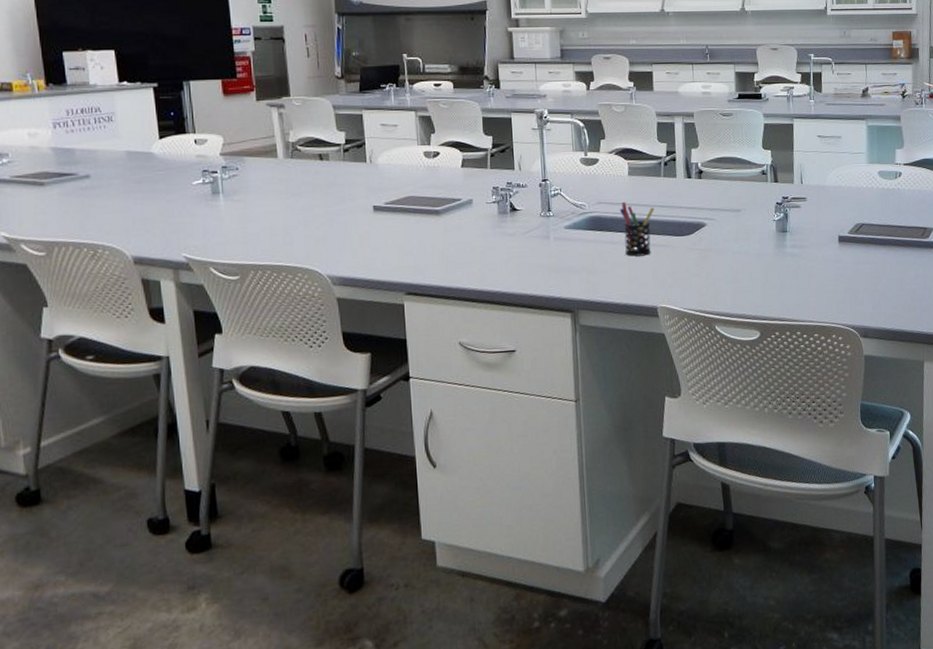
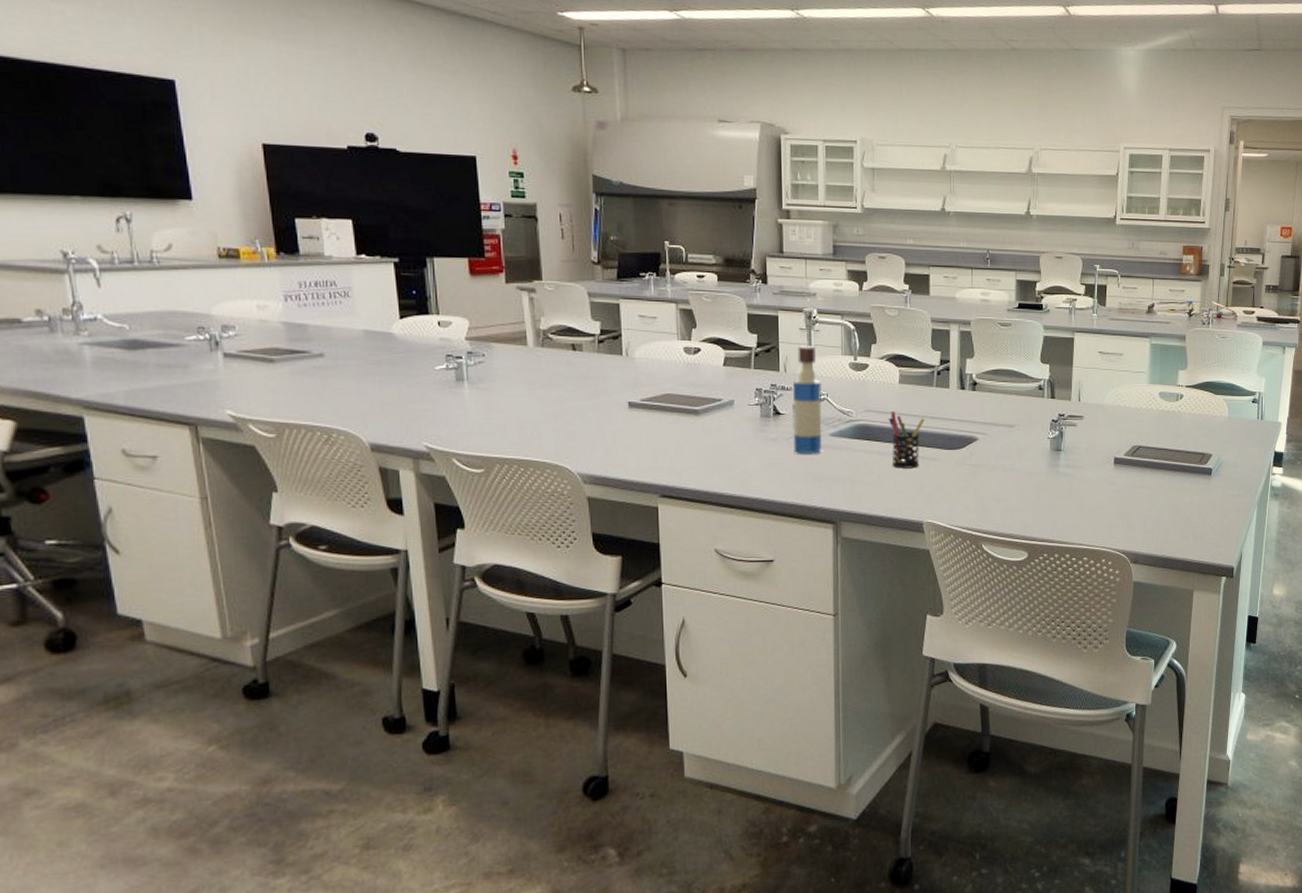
tequila bottle: none [528,144,557,247] -> present [792,346,823,454]

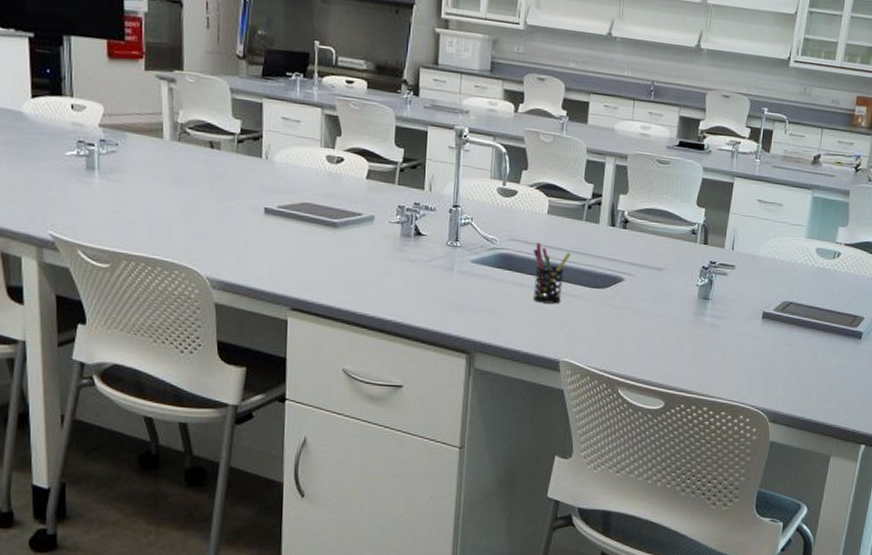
tequila bottle: present [792,346,823,454] -> none [432,165,468,280]

